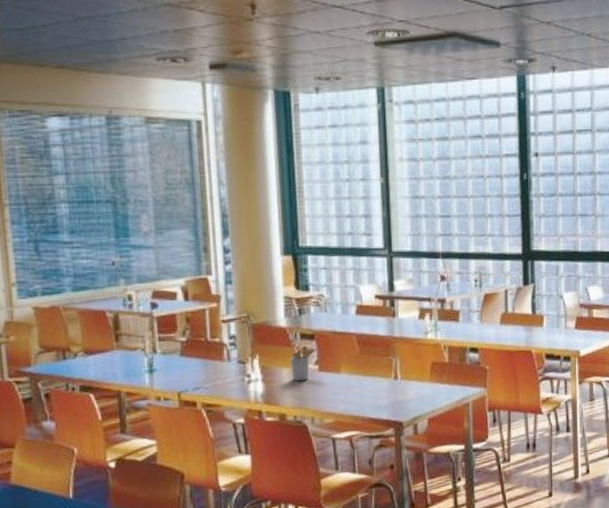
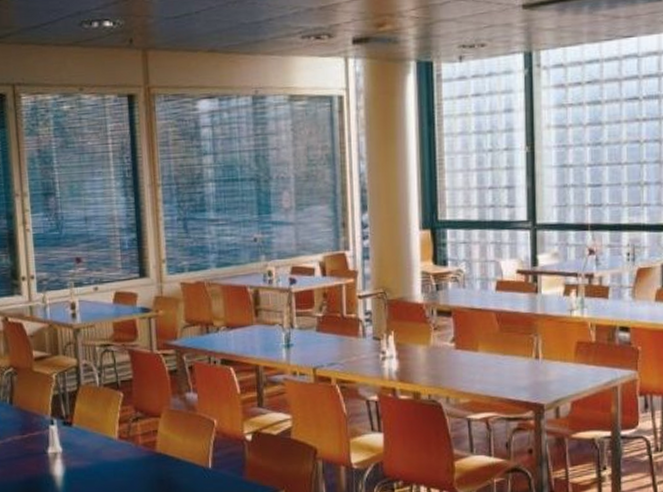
utensil holder: present [290,345,316,381] -> none [426,322,453,358]

